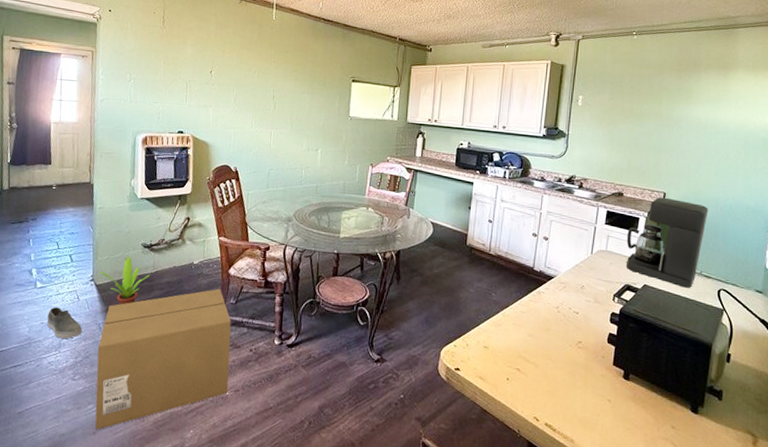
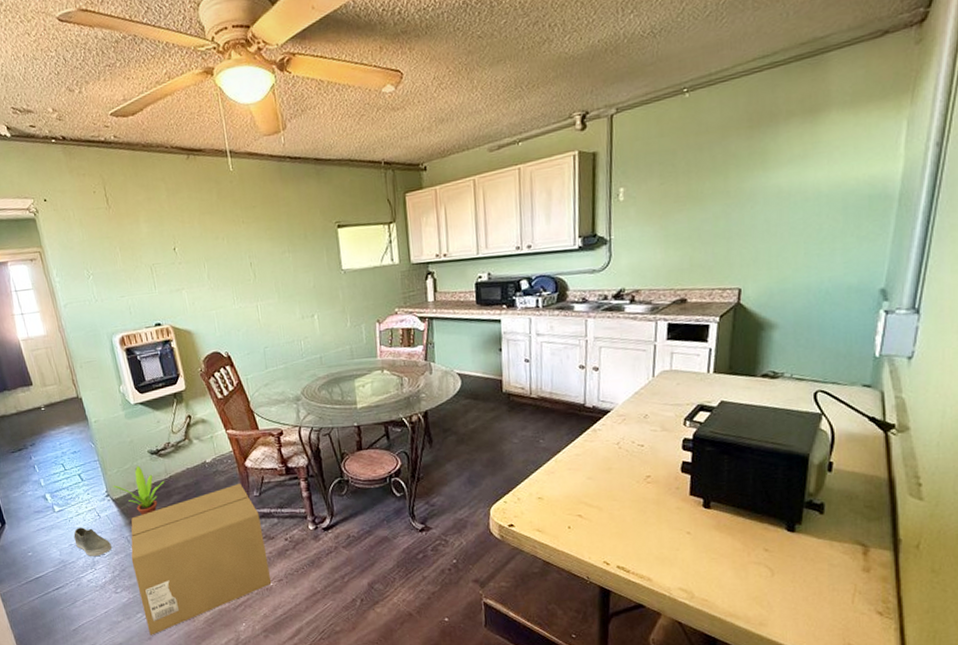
coffee maker: present [625,197,708,289] -> none [694,294,798,398]

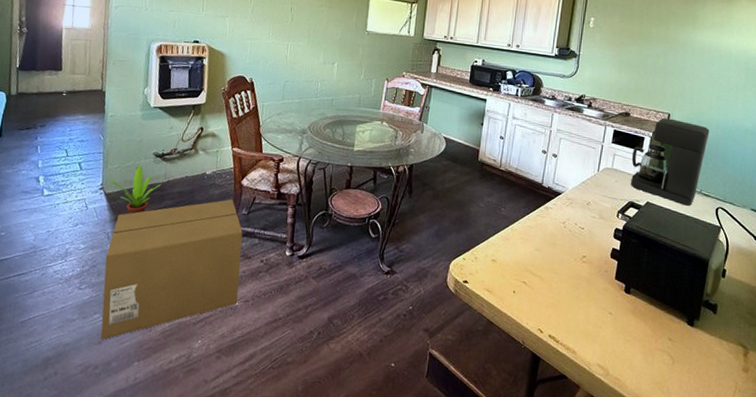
shoe: present [73,527,112,557] -> none [53,215,91,248]
coffee maker: none [694,294,798,398] -> present [630,118,710,207]

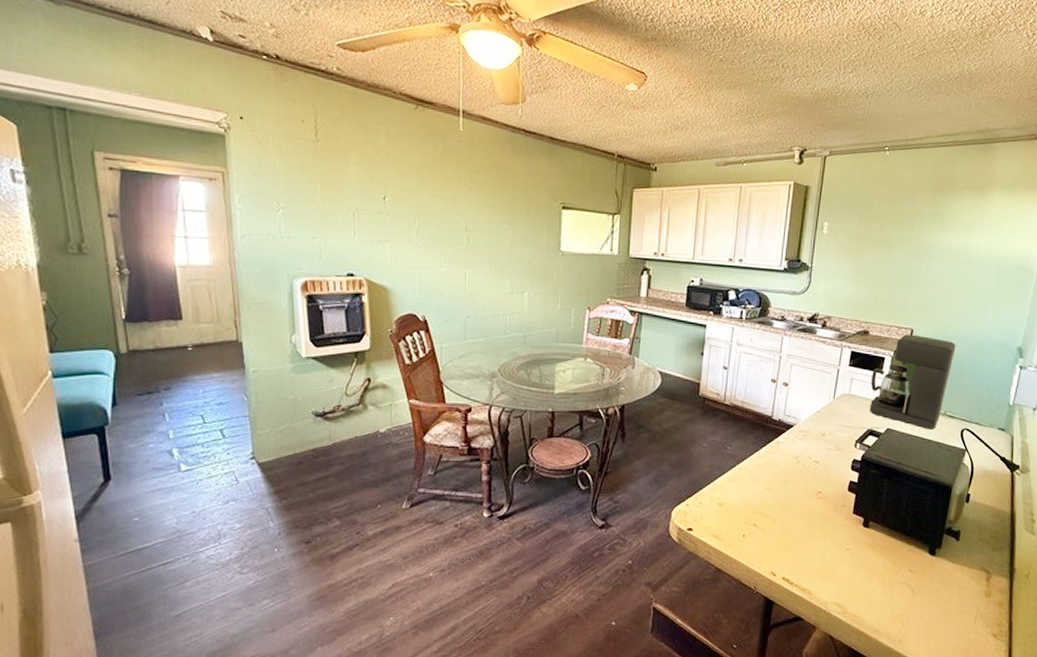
box: present [100,199,243,340] -> none [268,458,432,627]
potted plant: present [109,165,162,214] -> none [261,427,327,485]

